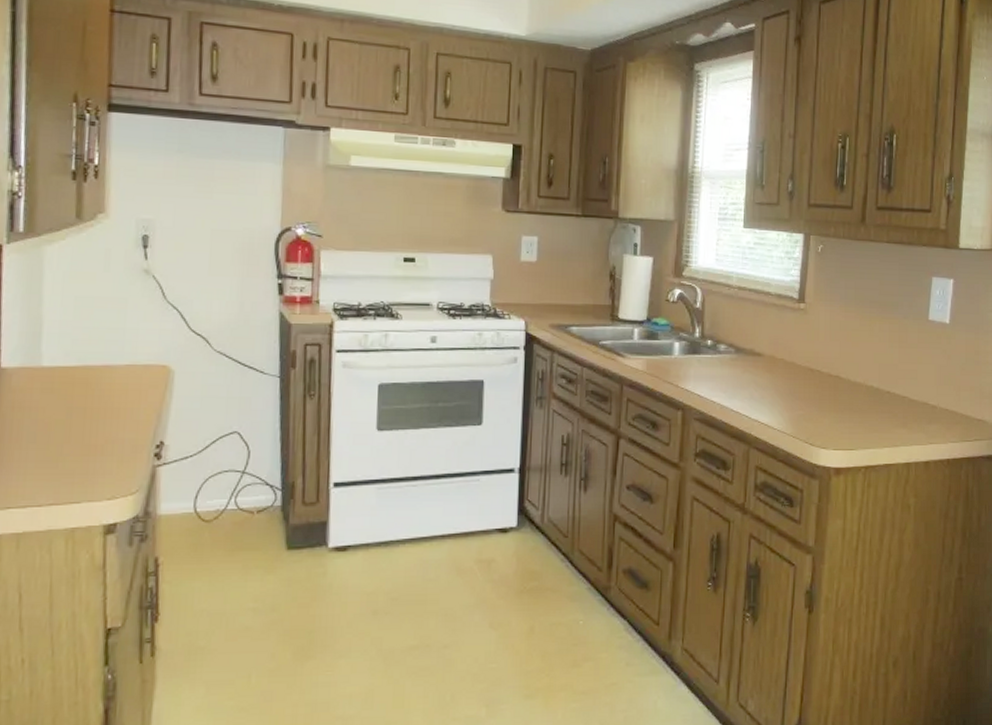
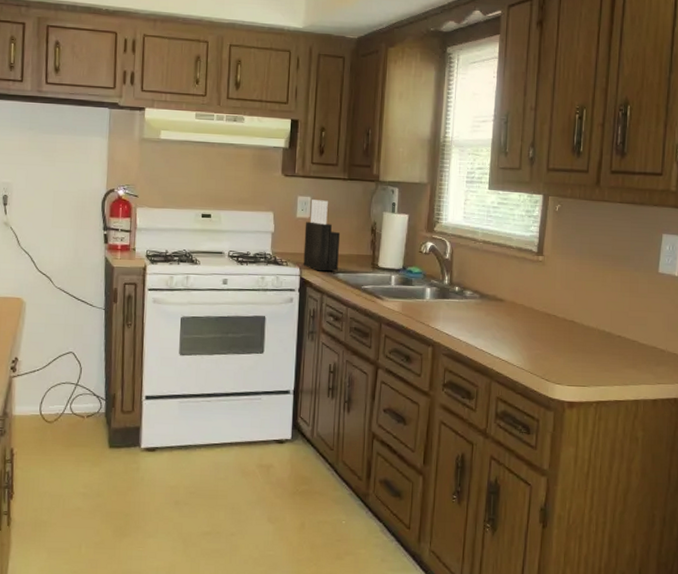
knife block: none [529,240,574,325] -> present [303,200,341,272]

